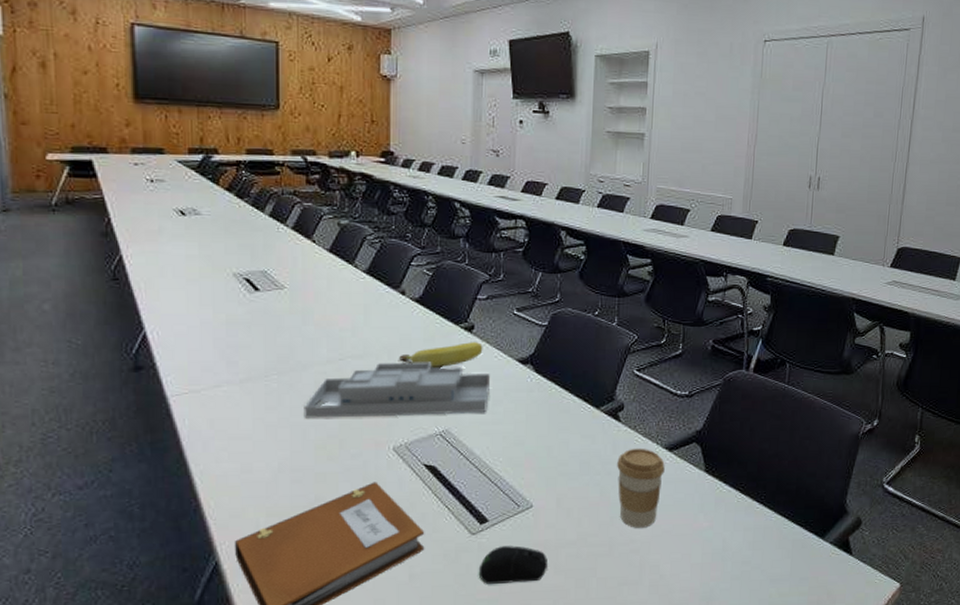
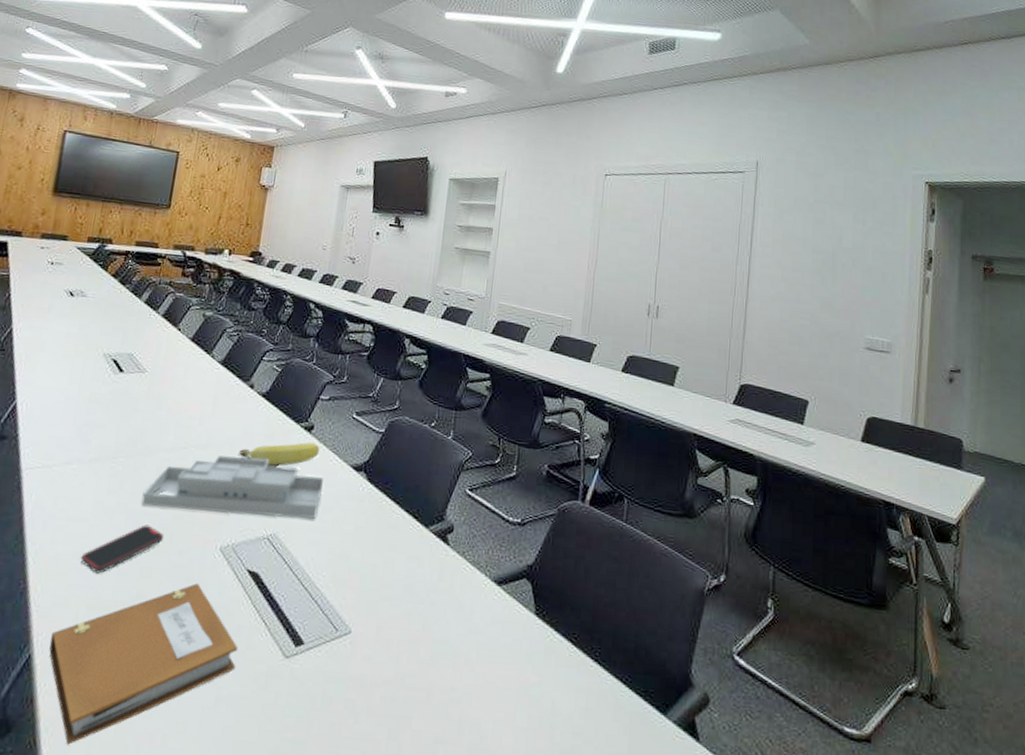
smartphone: none [250,435,334,485] -> present [80,524,165,574]
computer mouse: present [478,546,548,584] -> none [286,676,361,725]
coffee cup: present [617,448,665,528] -> none [441,577,493,674]

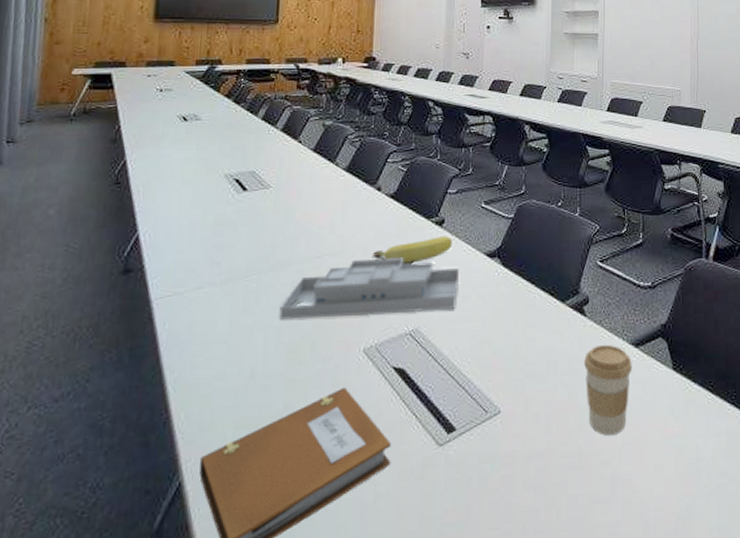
smartphone: present [80,524,165,574] -> none [222,337,306,393]
coffee cup: none [441,577,493,674] -> present [584,344,632,435]

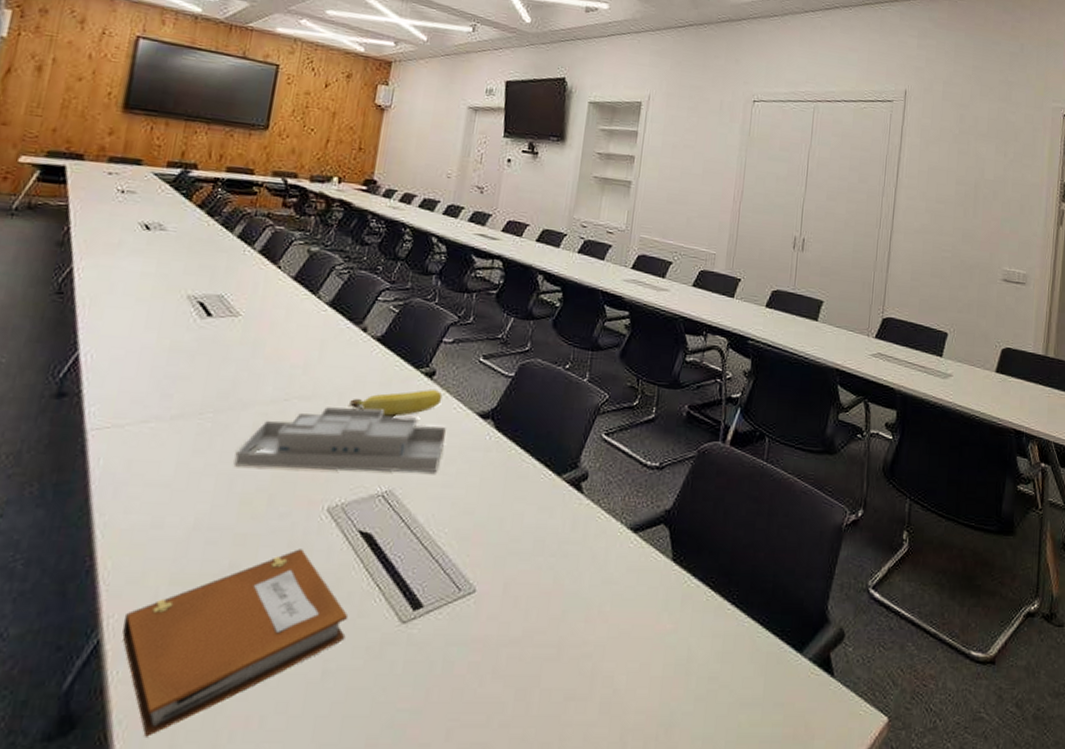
coffee cup: present [584,344,632,435] -> none [573,526,629,627]

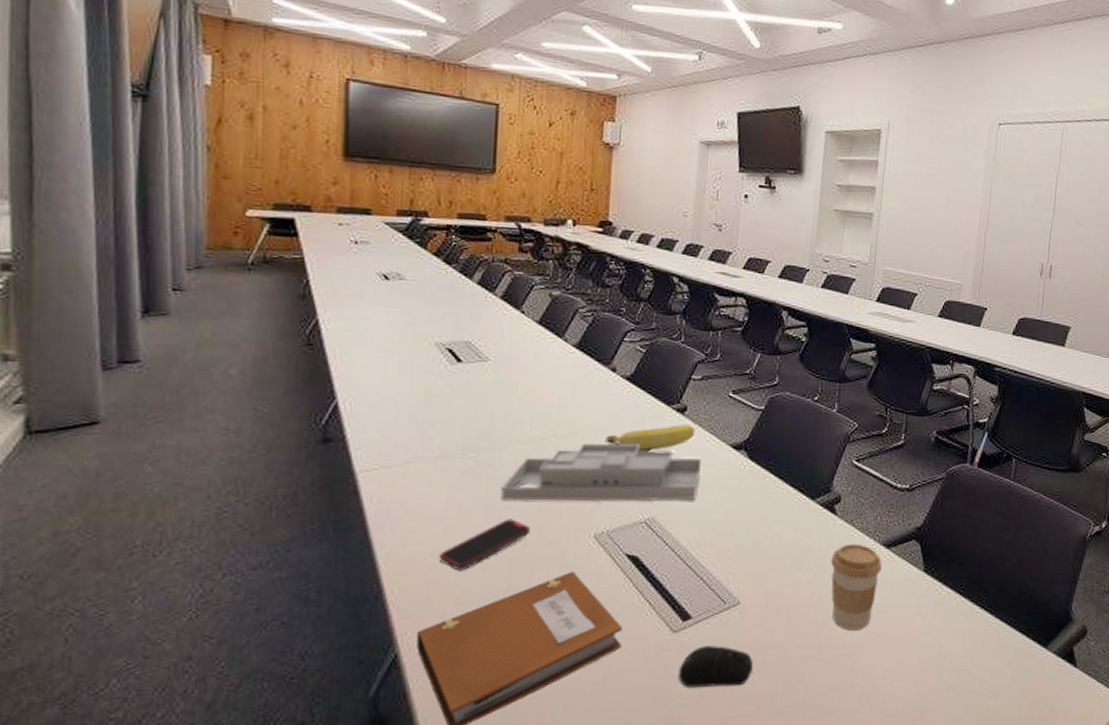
smartphone: none [160,487,262,545] -> present [438,519,531,571]
computer mouse: none [403,640,486,689] -> present [678,646,753,687]
coffee cup: none [573,526,629,627] -> present [831,543,882,631]

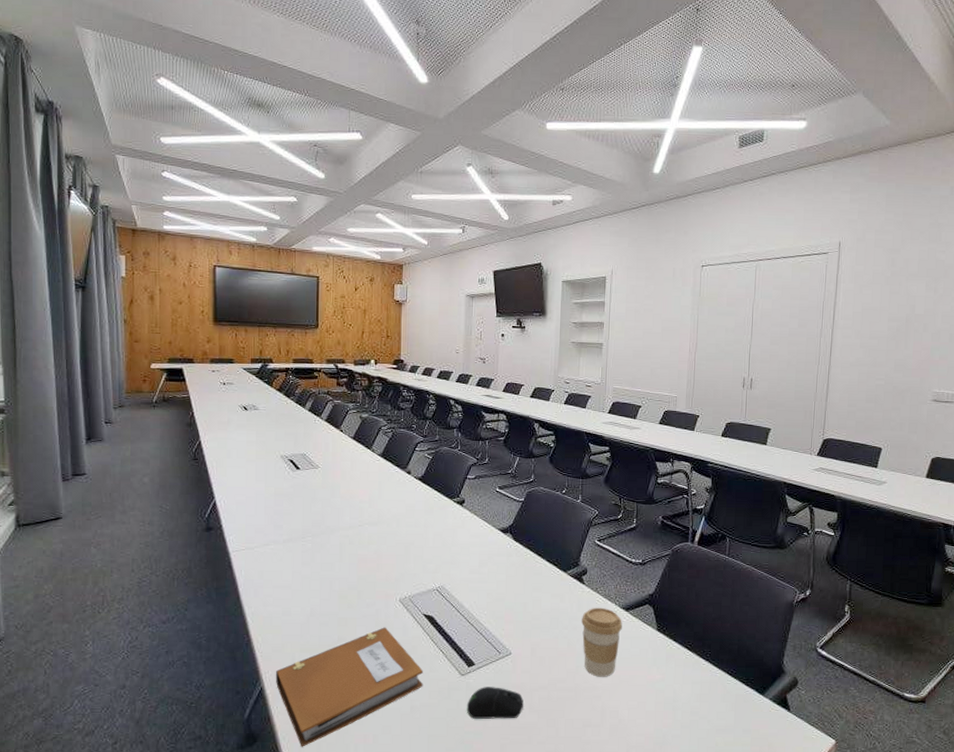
smartphone: present [438,519,531,571] -> none [289,586,354,626]
desk organizer: present [500,443,701,502] -> none [331,529,477,574]
banana: present [606,425,695,450] -> none [405,514,472,534]

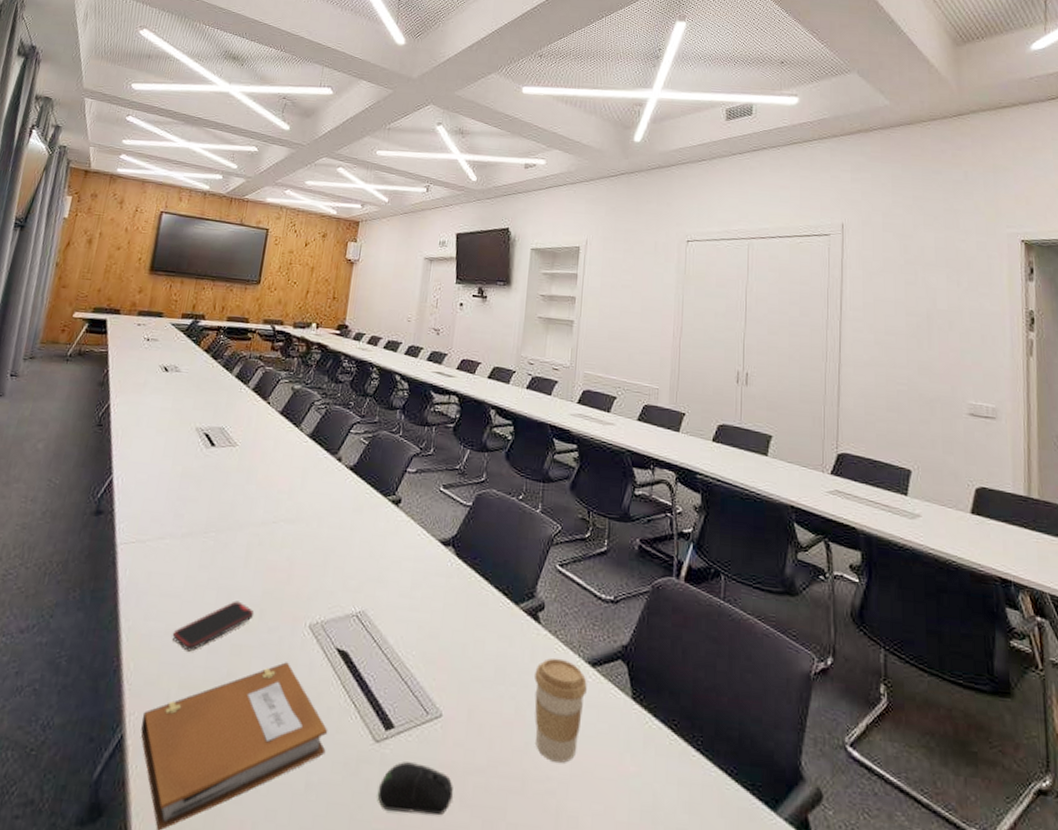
smartphone: none [289,586,354,626] -> present [172,600,255,652]

